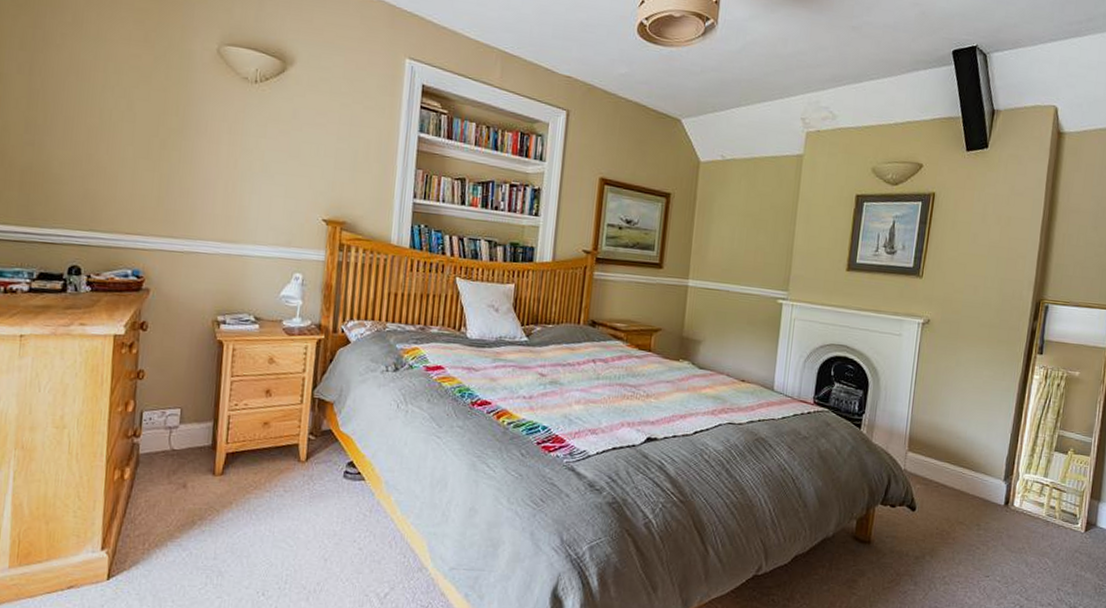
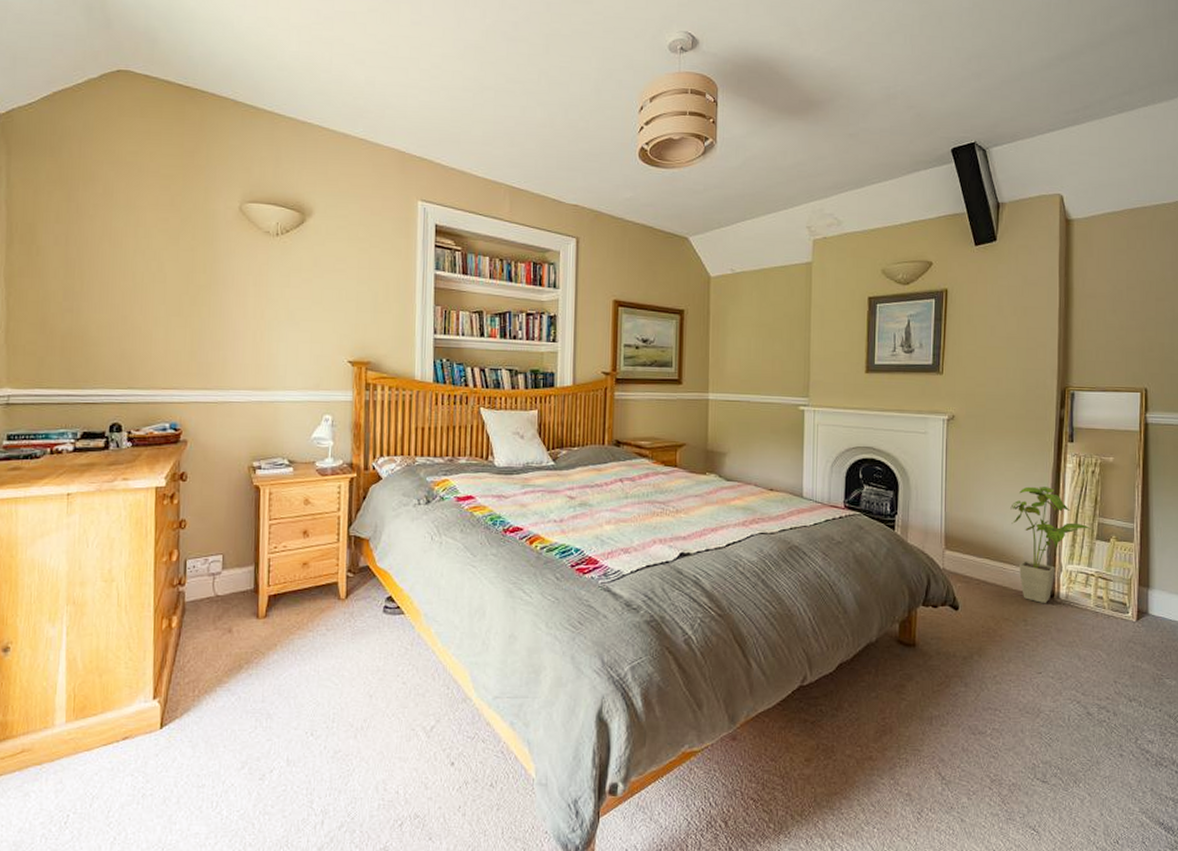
house plant: none [975,395,1054,511] -> present [1010,486,1095,604]

